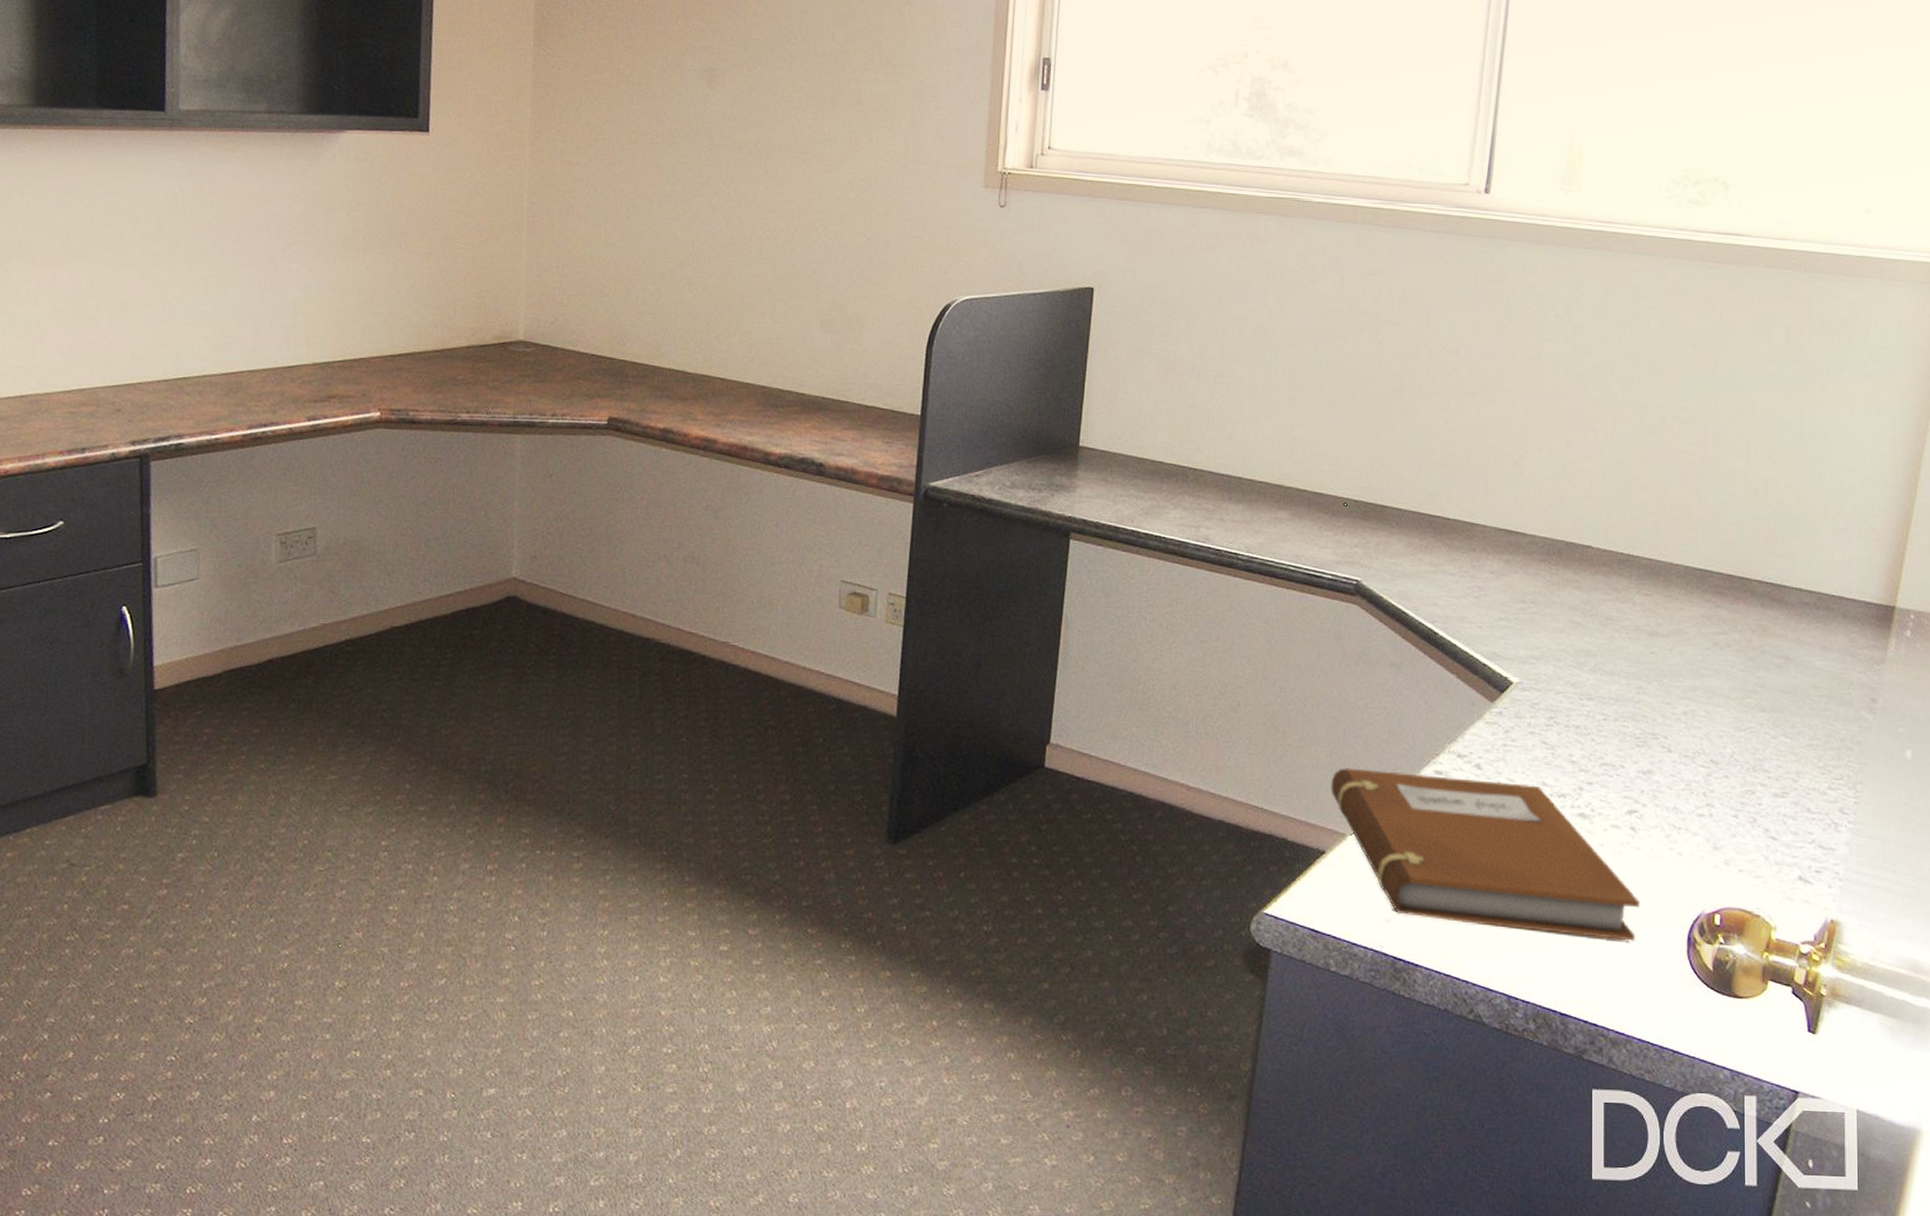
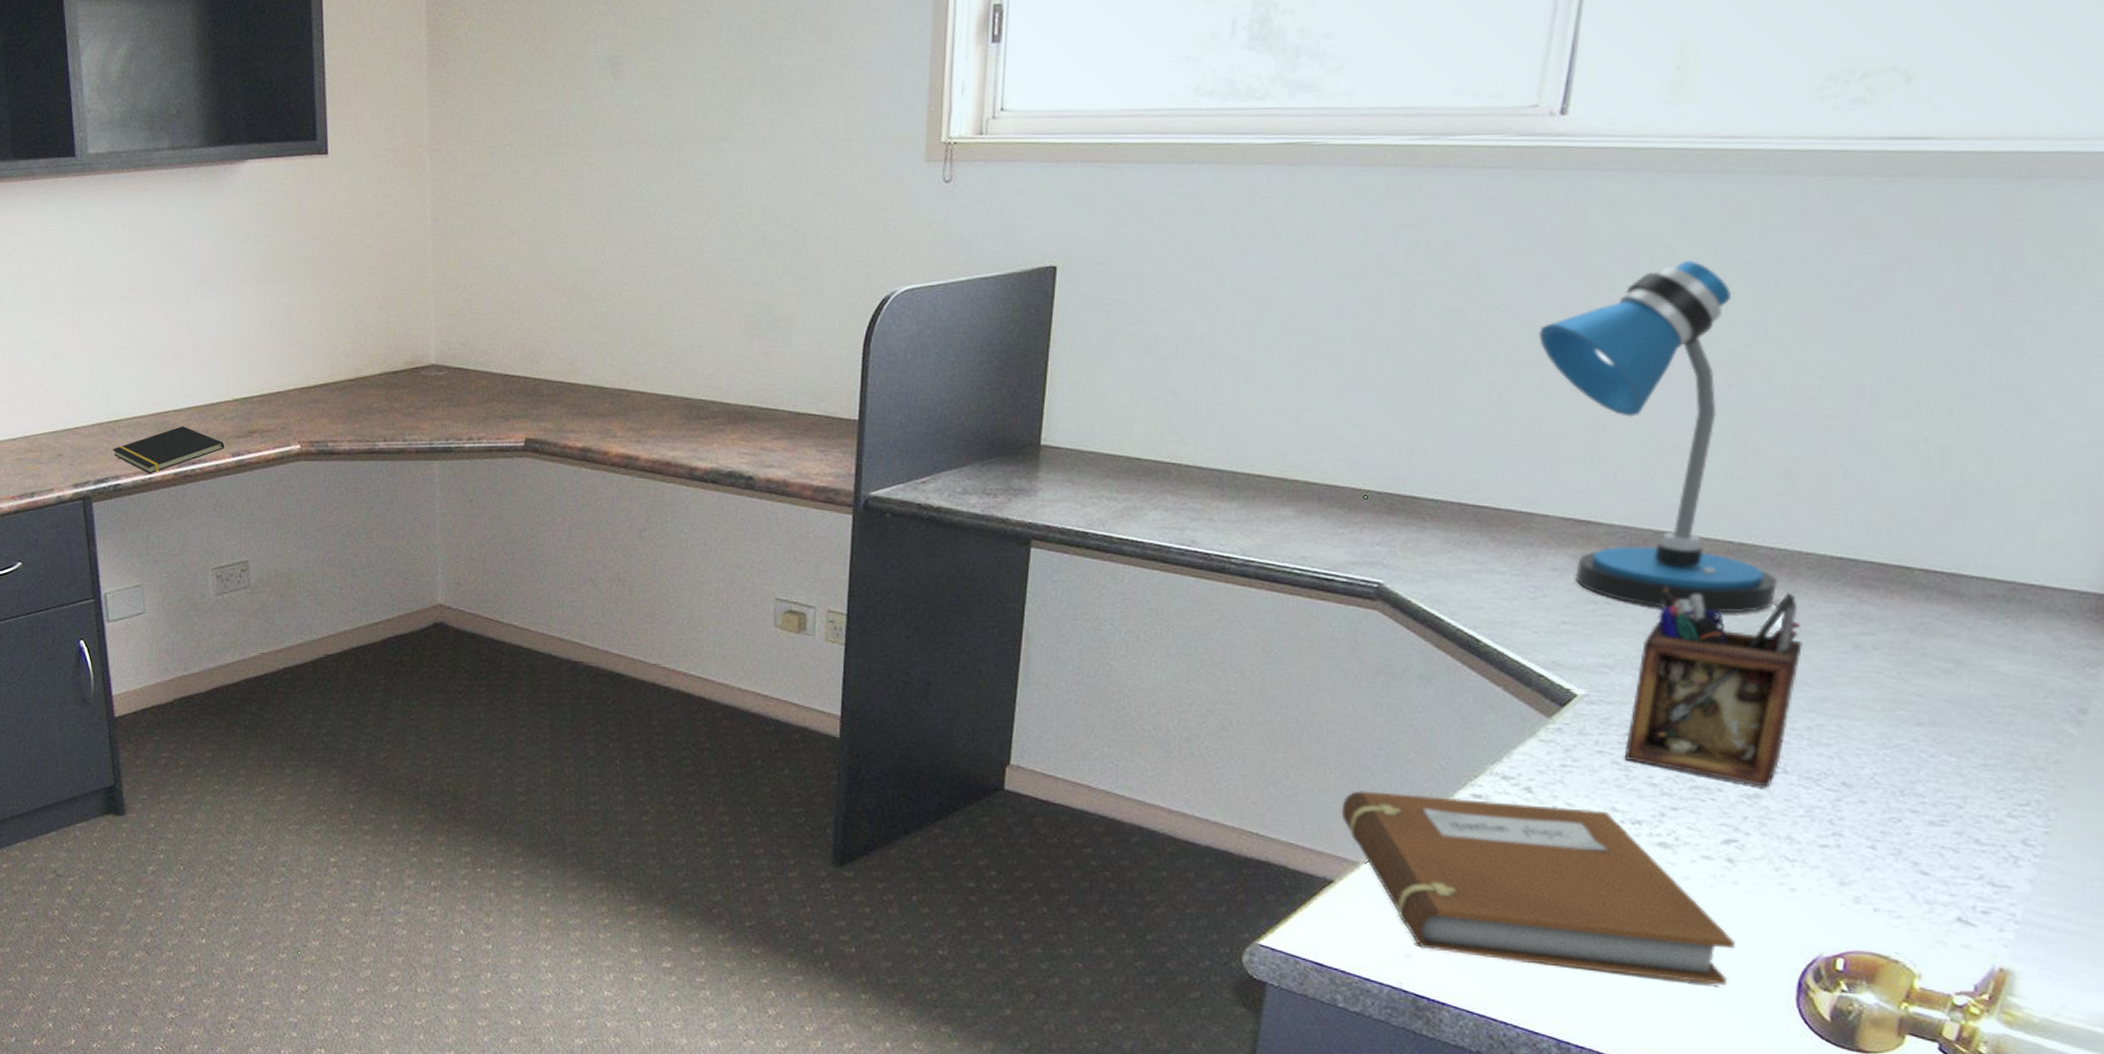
notepad: none [177,387,300,435] -> present [112,426,225,474]
desk lamp: none [1475,319,1657,613] -> present [1539,261,1779,612]
desk organizer: none [1550,587,1677,764] -> present [1624,584,1803,787]

